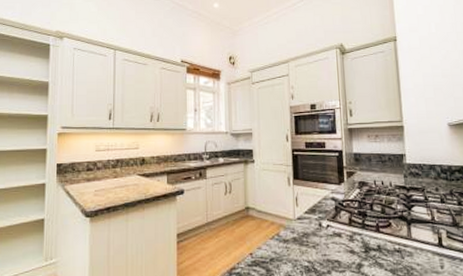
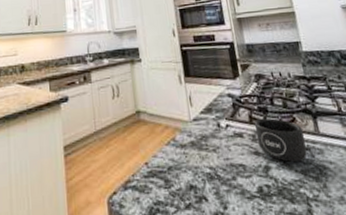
mug: none [353,222,398,261] -> present [254,118,308,162]

